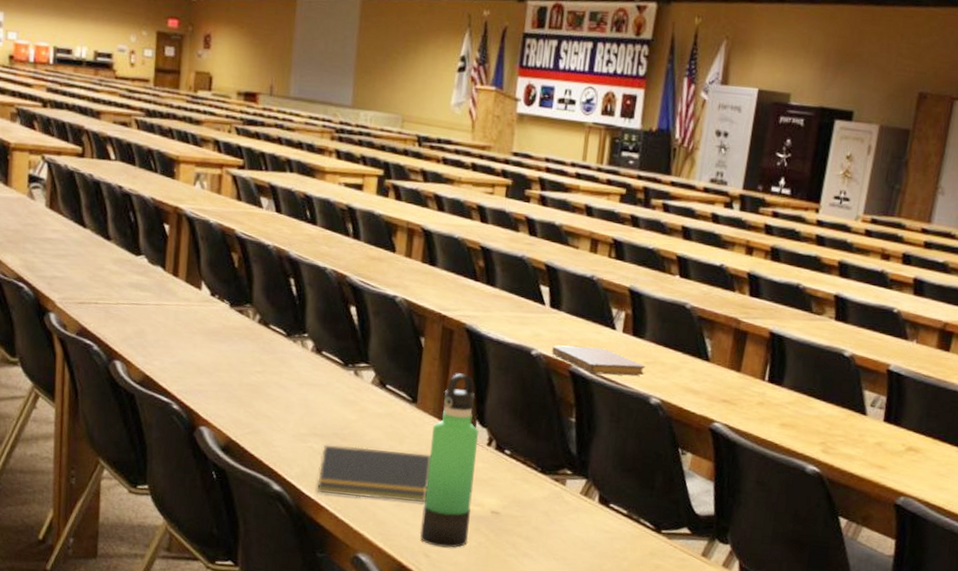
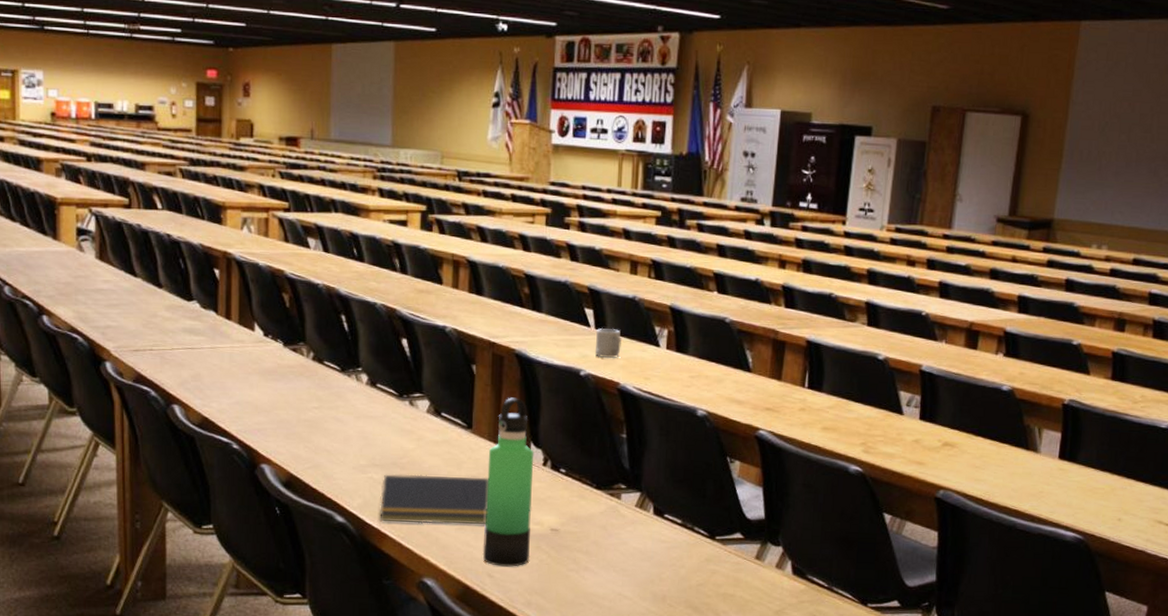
cup: none [547,306,578,339] -> present [594,327,623,358]
notebook: present [552,345,646,376] -> none [599,364,691,391]

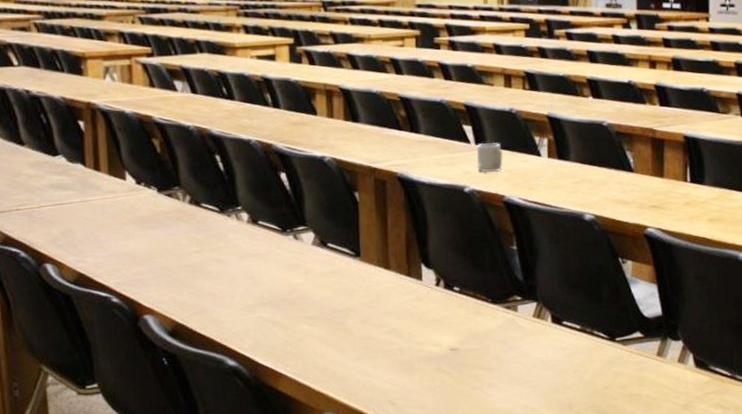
notepad: present [380,474,488,524] -> none [272,304,384,361]
thermos bottle: present [482,397,534,567] -> none [379,221,432,393]

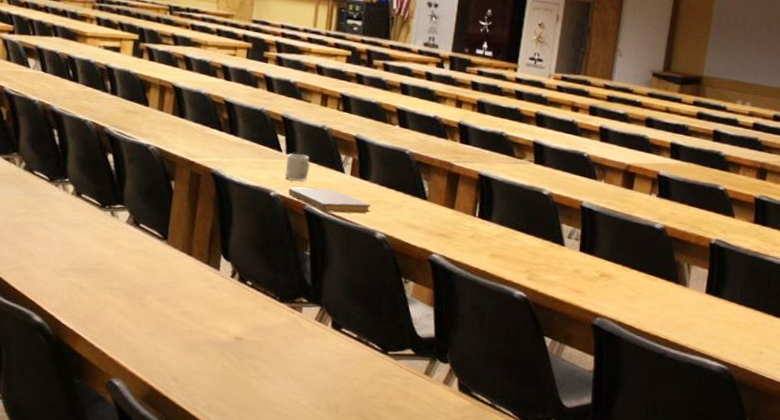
notebook: none [484,175,575,201] -> present [288,187,372,214]

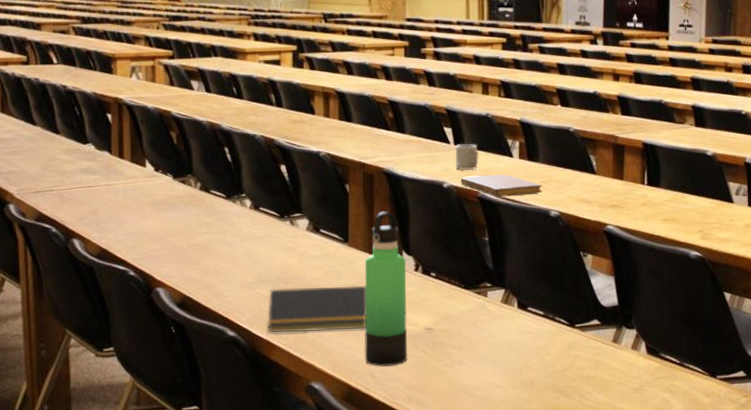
notepad: none [75,279,180,330] -> present [267,286,367,333]
thermos bottle: none [169,212,224,372] -> present [364,211,408,366]

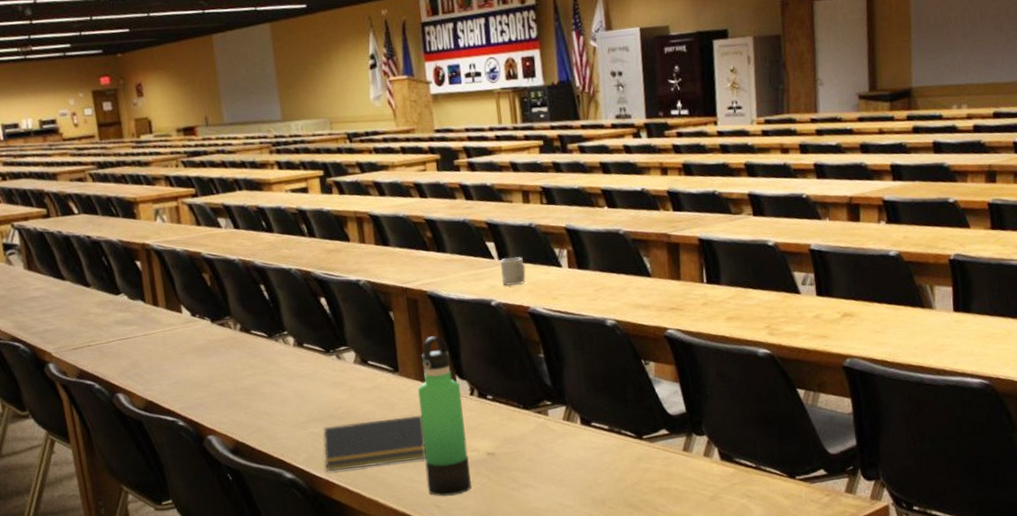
notebook: present [461,174,543,197] -> none [509,286,596,311]

